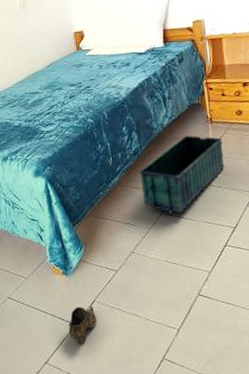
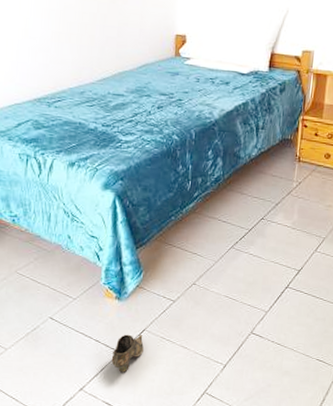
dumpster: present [138,135,225,214] -> none [215,170,306,249]

